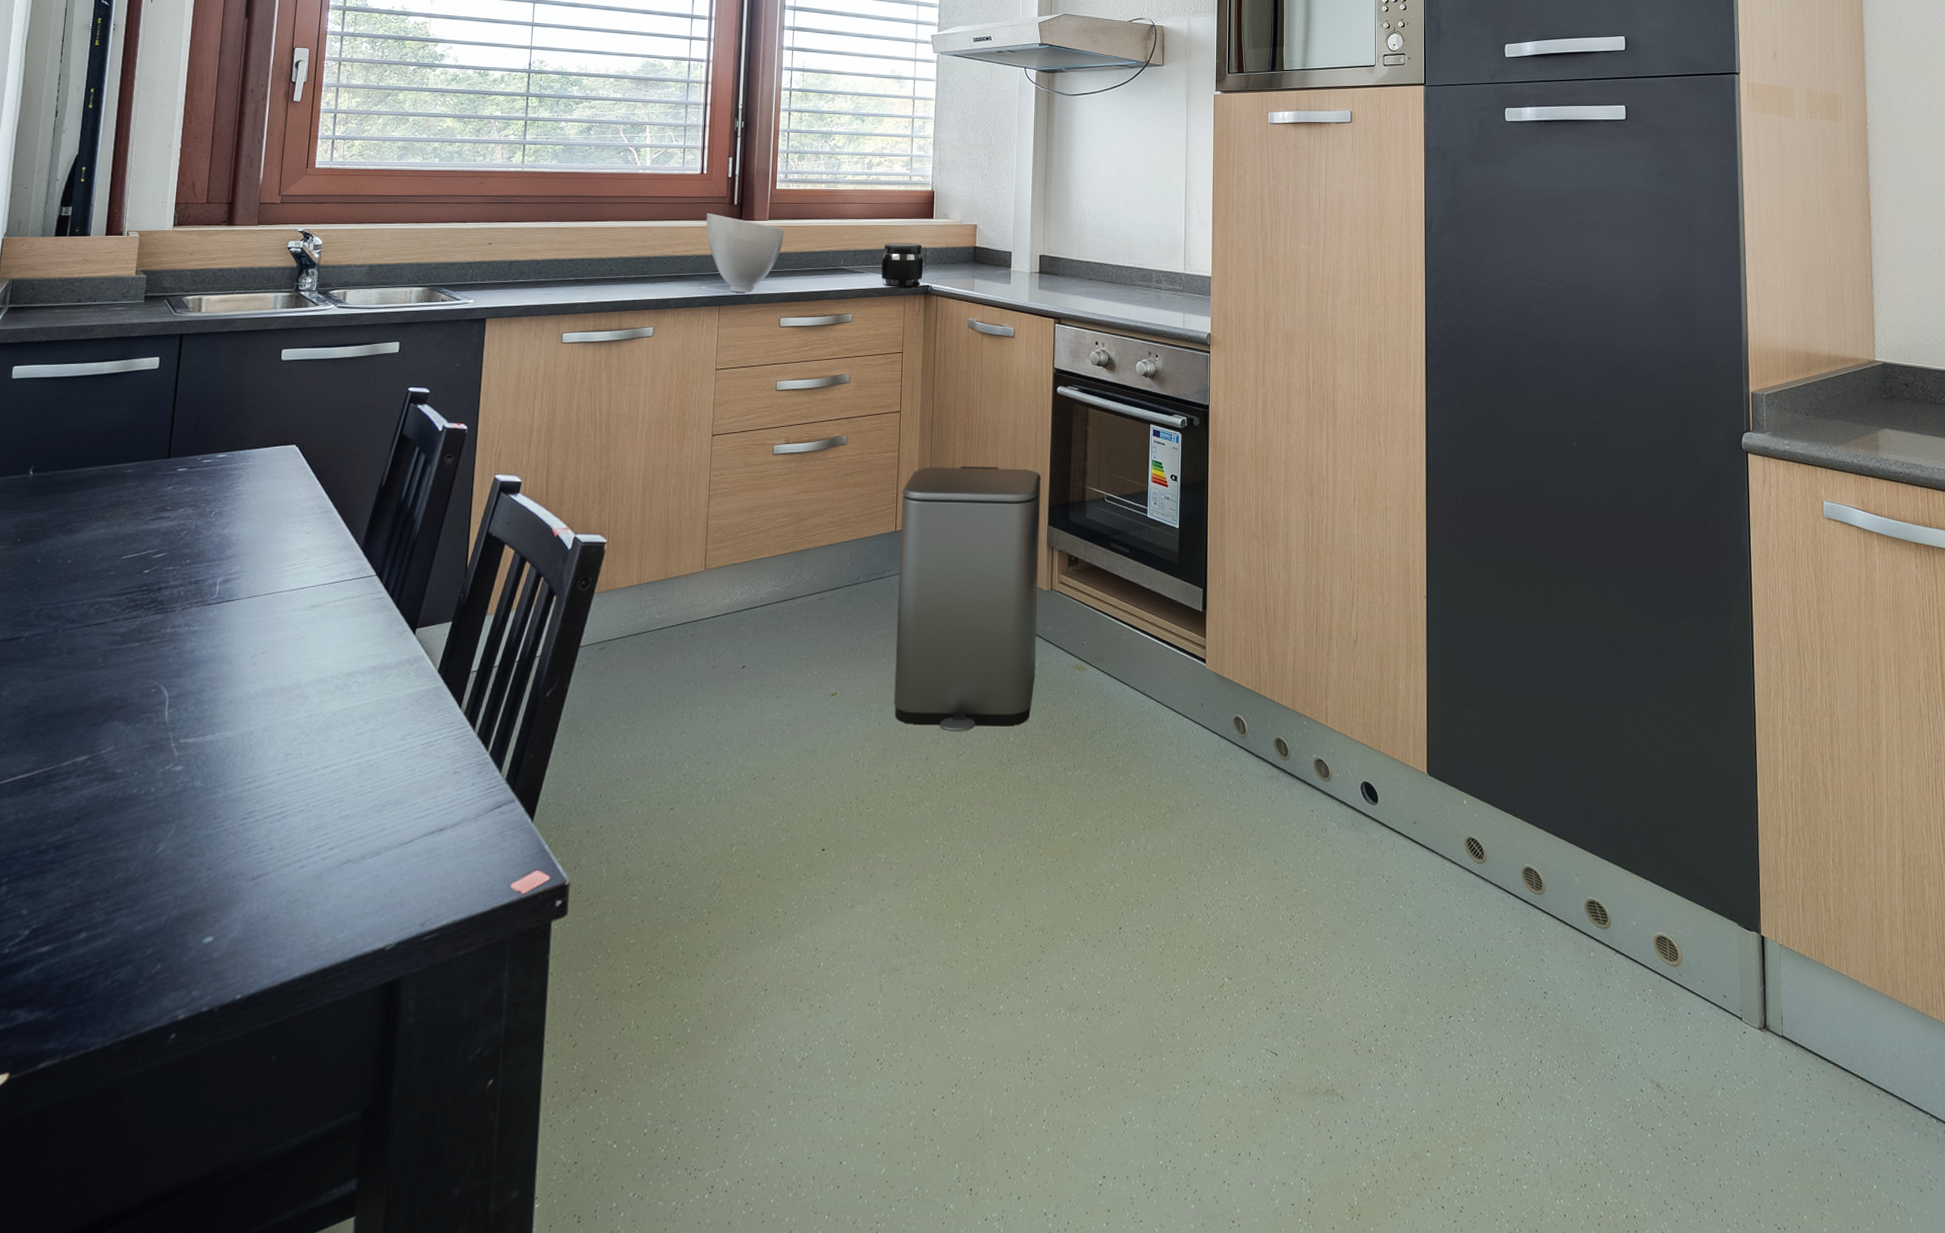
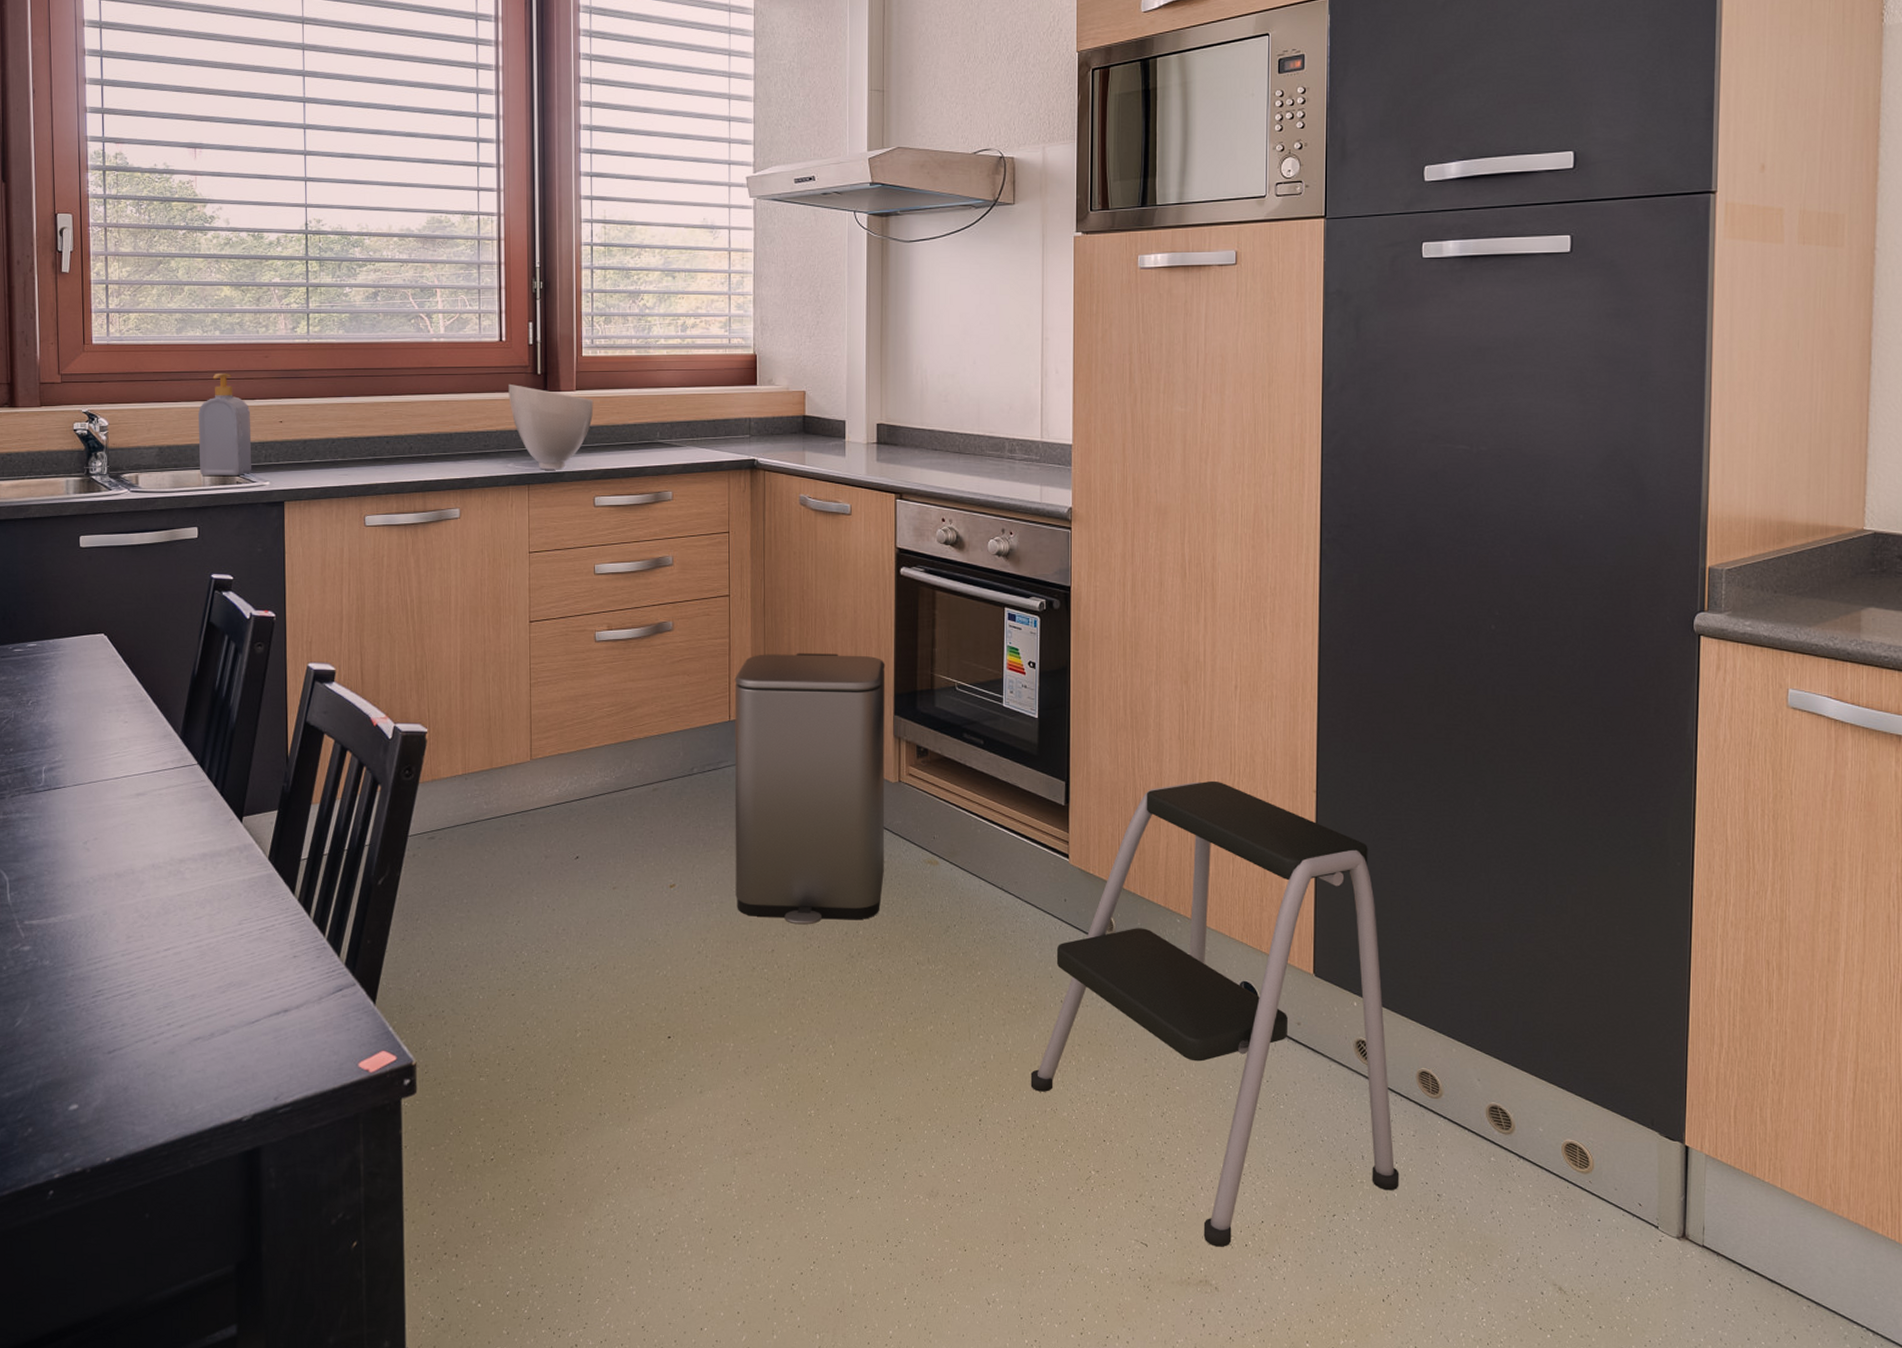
soap bottle: none [407,197,462,294] -> present [198,373,252,477]
jar: present [881,243,924,288] -> none [702,413,748,462]
step stool: none [1168,587,1509,1054] -> present [1030,780,1400,1247]

